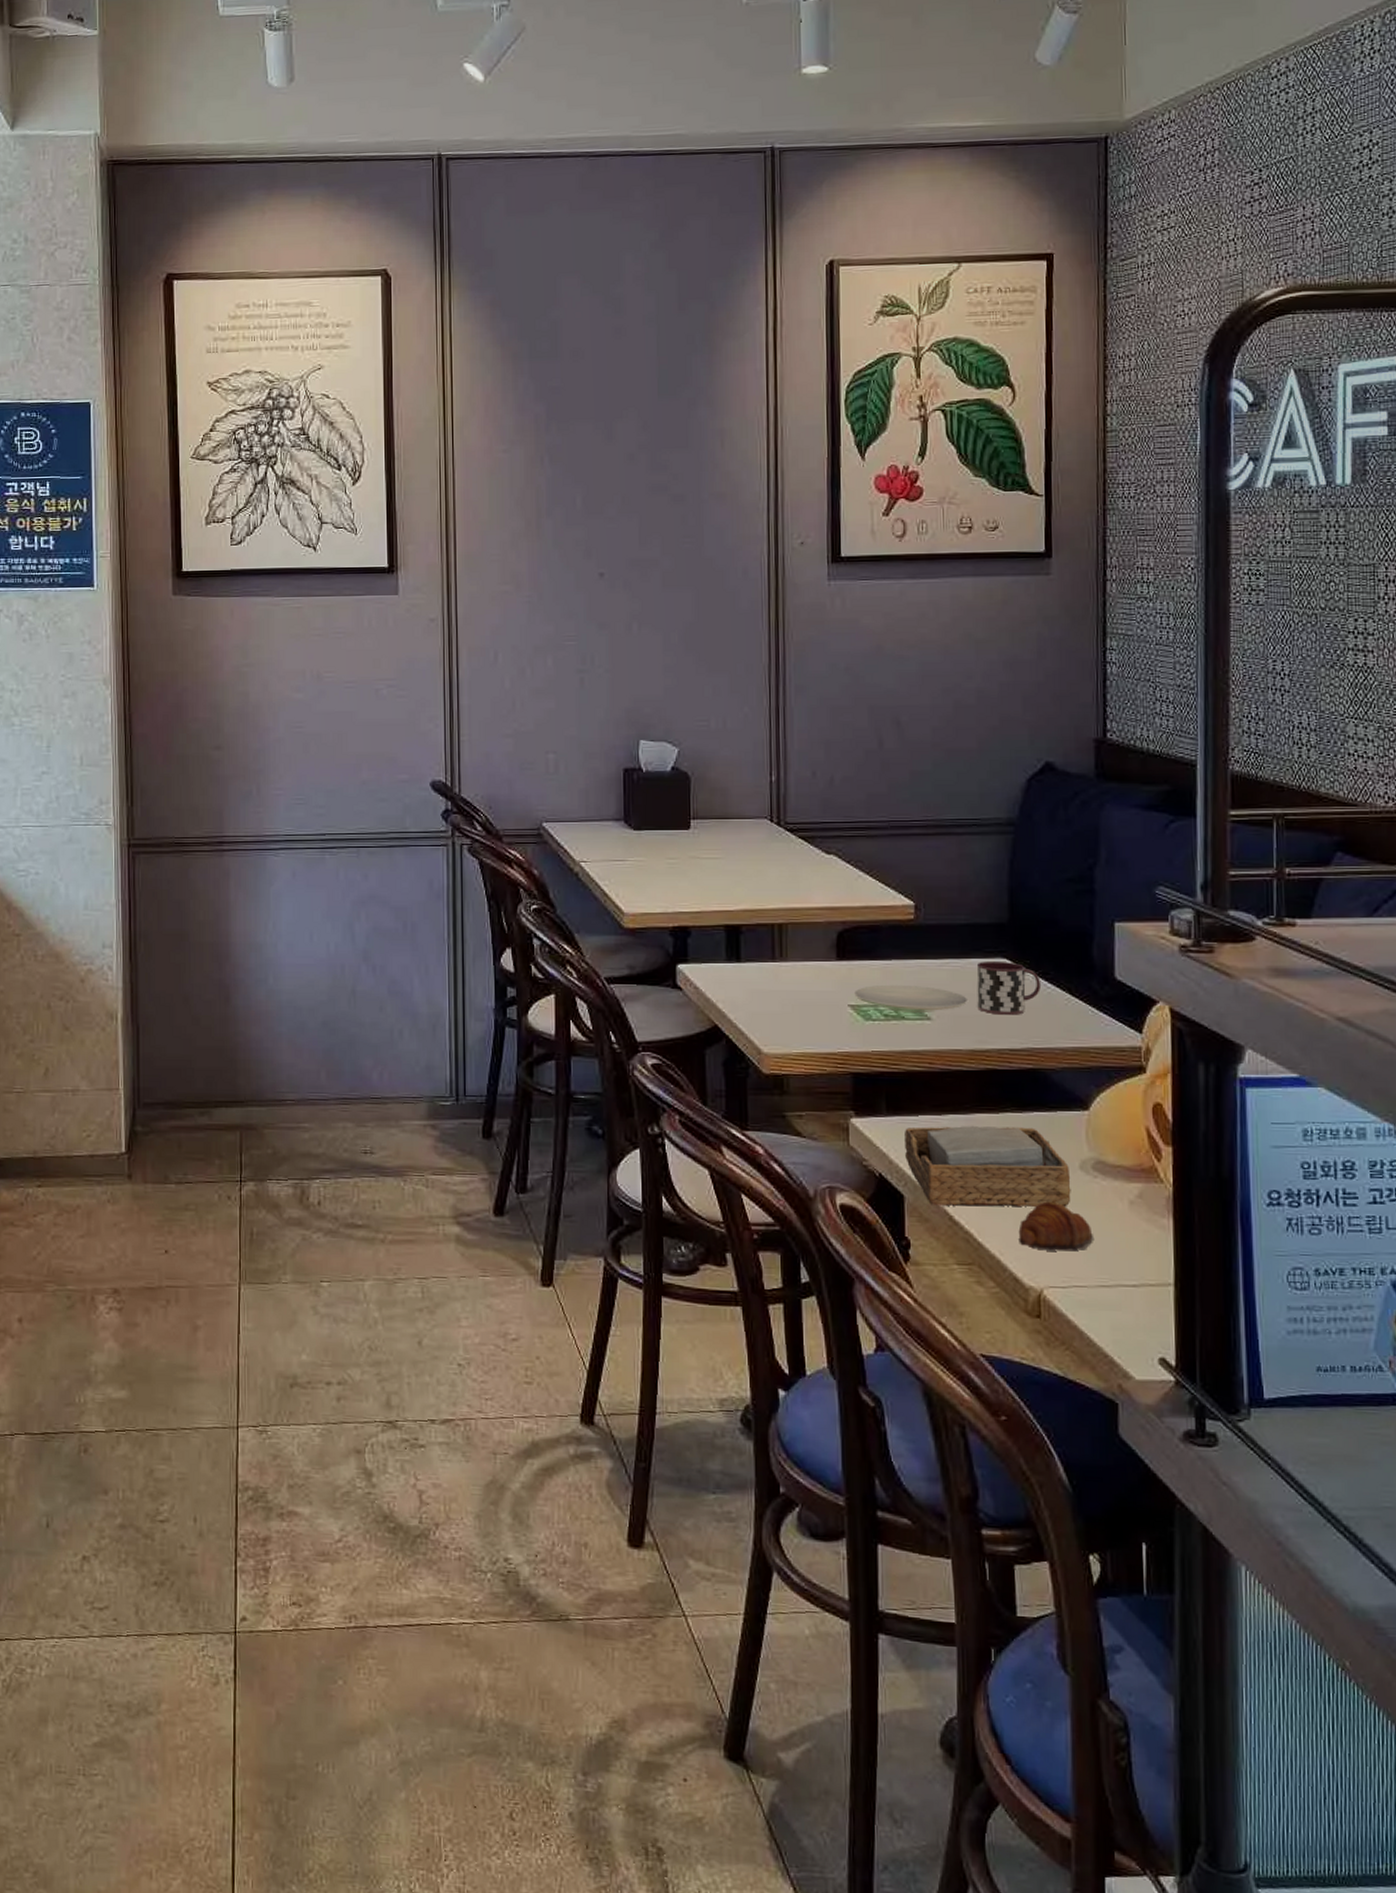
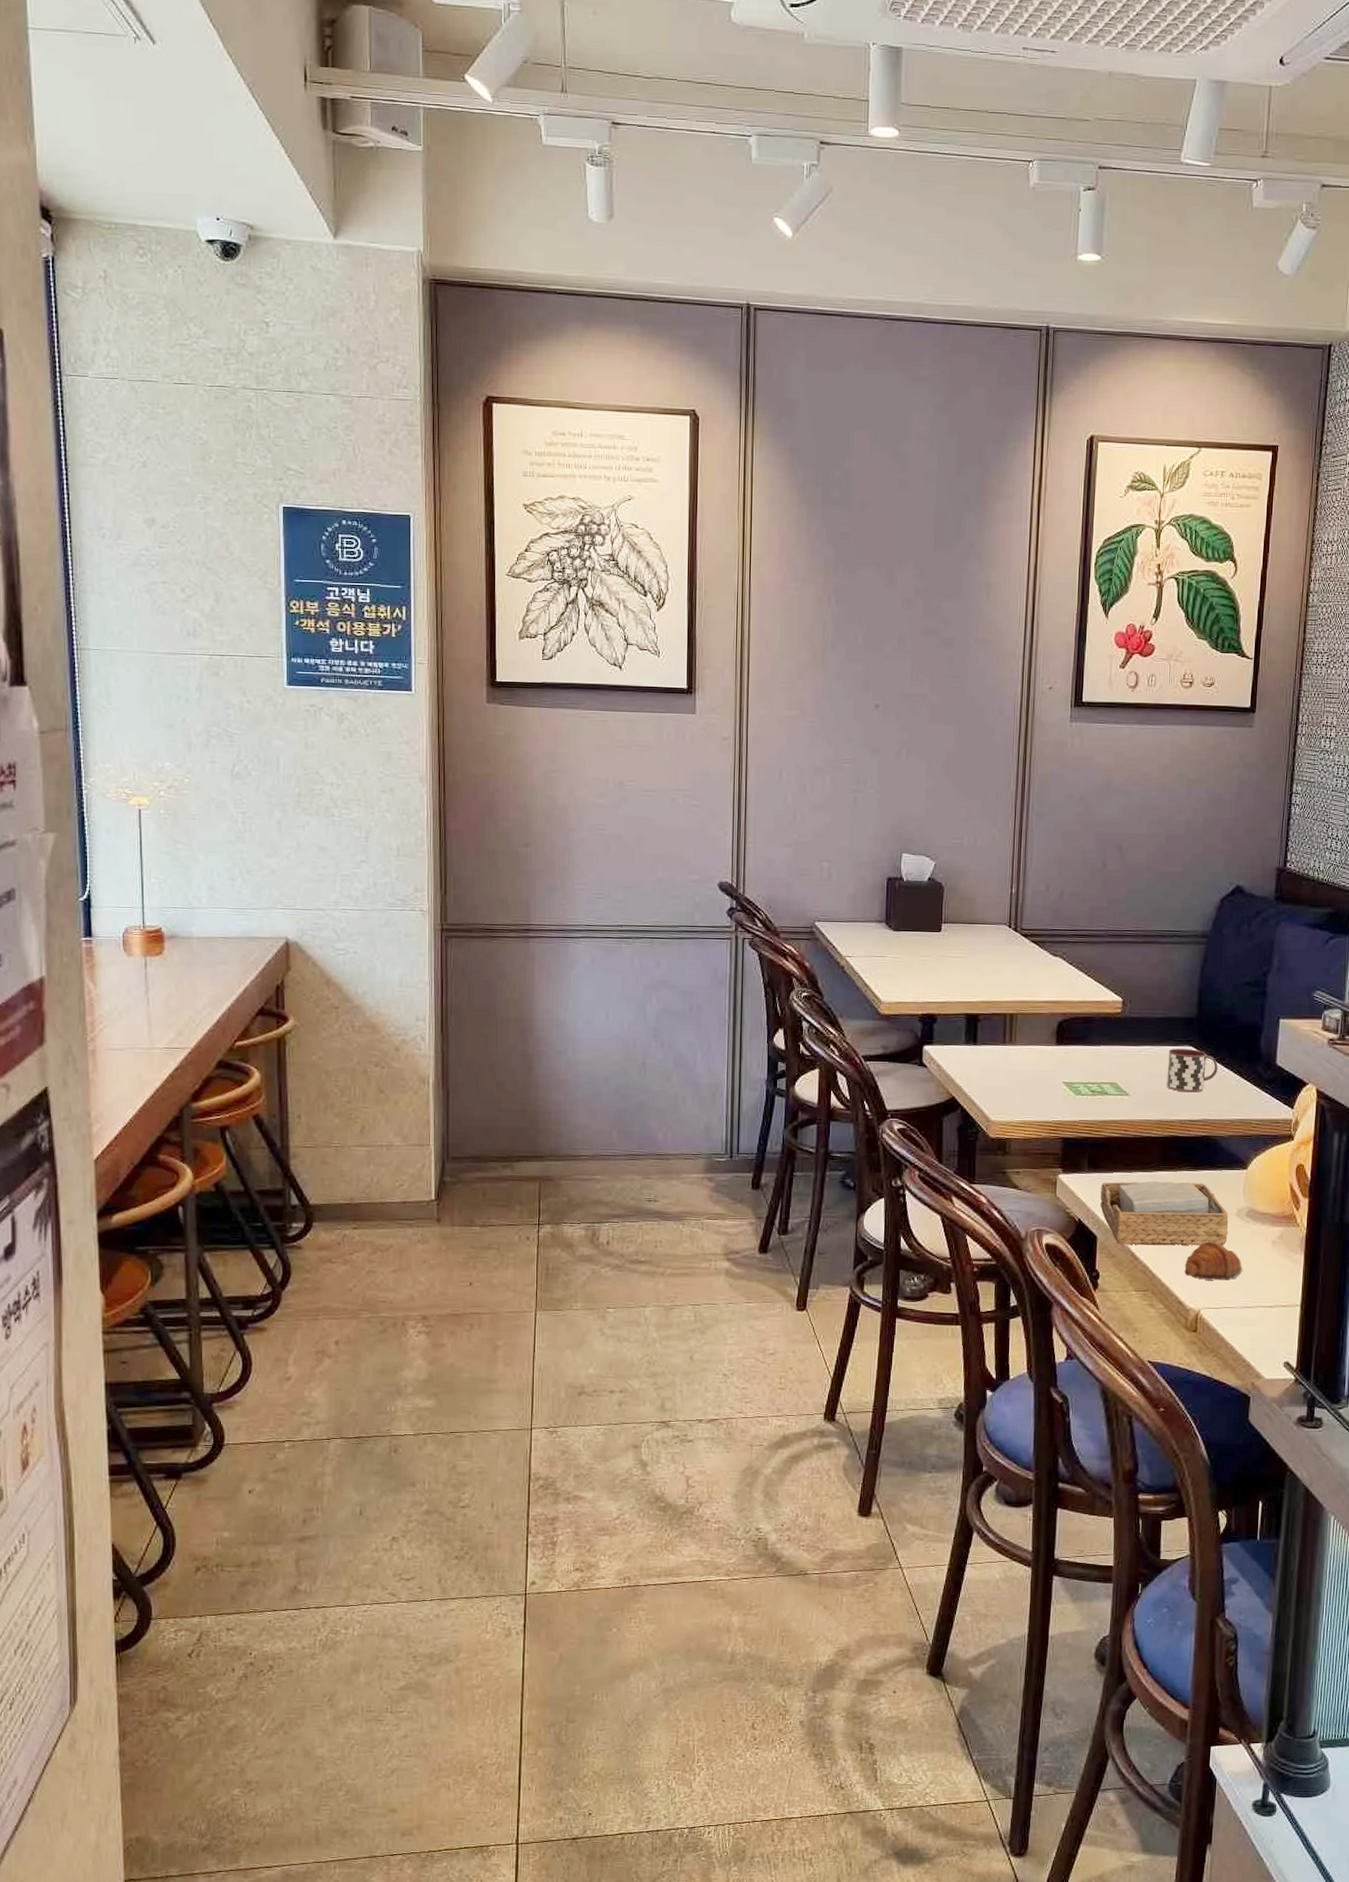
plate: present [854,984,967,1014] -> none [1068,1066,1159,1090]

